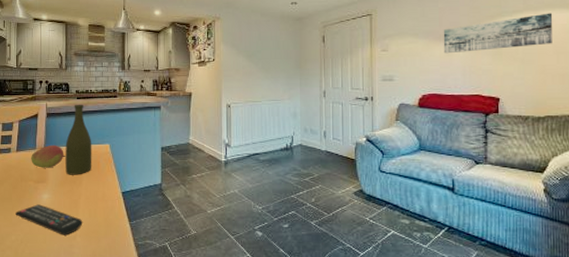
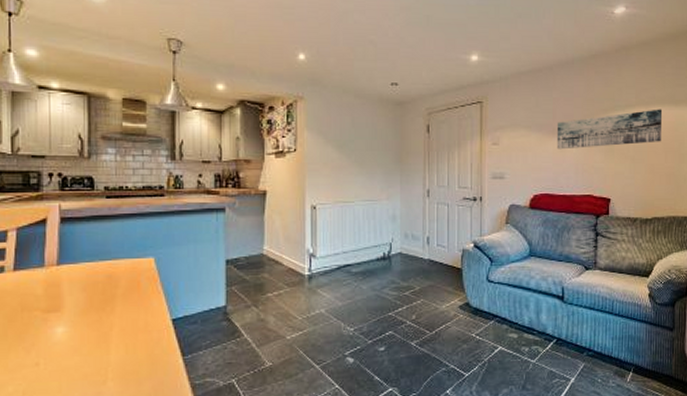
remote control: present [15,204,83,235] -> none [13,341,116,380]
fruit: present [31,144,65,168] -> none [37,260,89,292]
bottle: present [65,104,92,175] -> none [89,205,130,300]

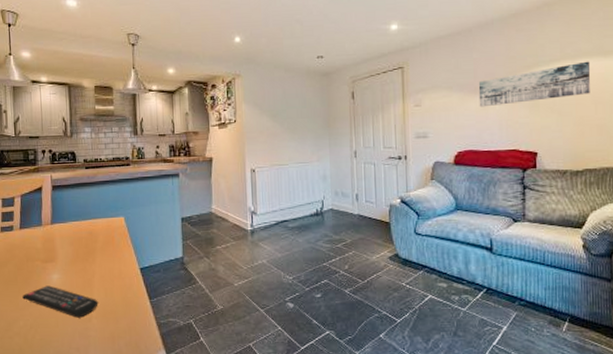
remote control: none [13,341,116,380] -> present [22,285,98,318]

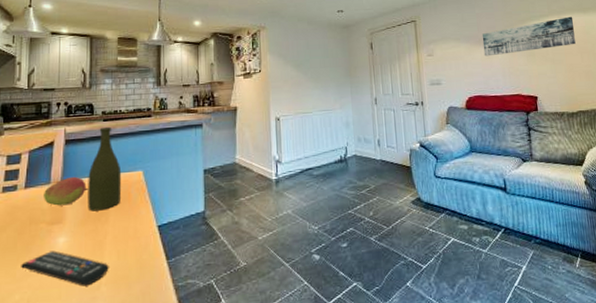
fruit: none [37,220,75,246] -> present [44,176,88,206]
bottle: none [74,174,106,252] -> present [88,126,122,211]

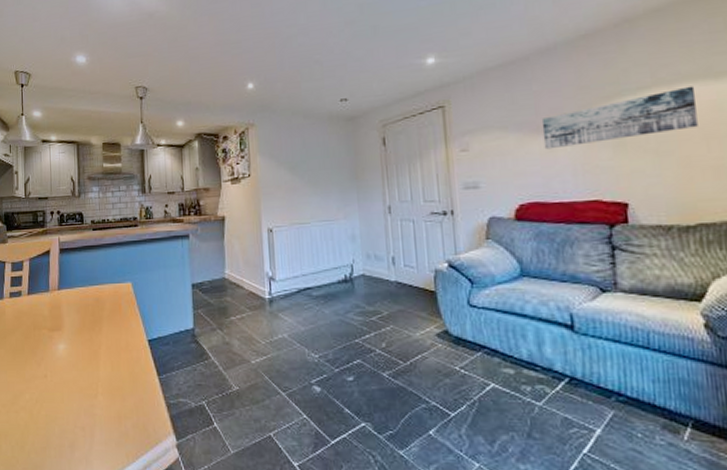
remote control: present [21,250,109,286] -> none [29,356,105,393]
fruit: present [44,176,88,206] -> none [44,285,82,313]
bottle: present [88,126,122,211] -> none [81,236,113,321]

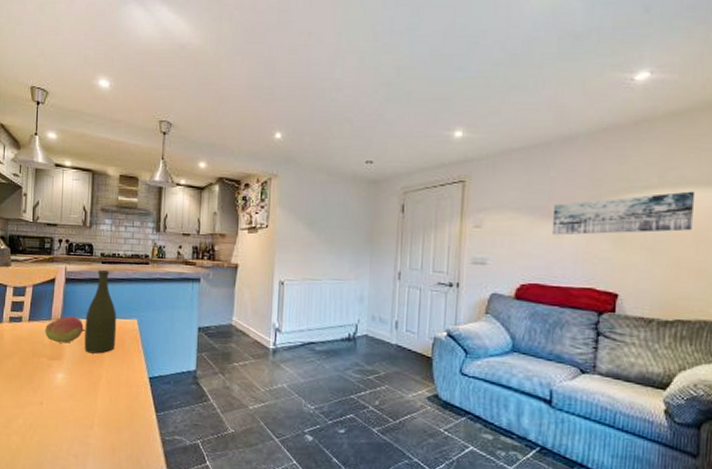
fruit: none [44,285,82,313] -> present [45,315,85,343]
bottle: none [81,236,113,321] -> present [84,269,117,354]

